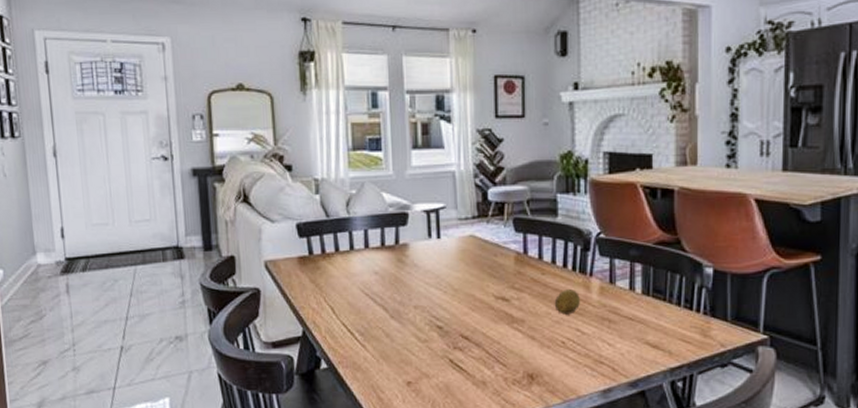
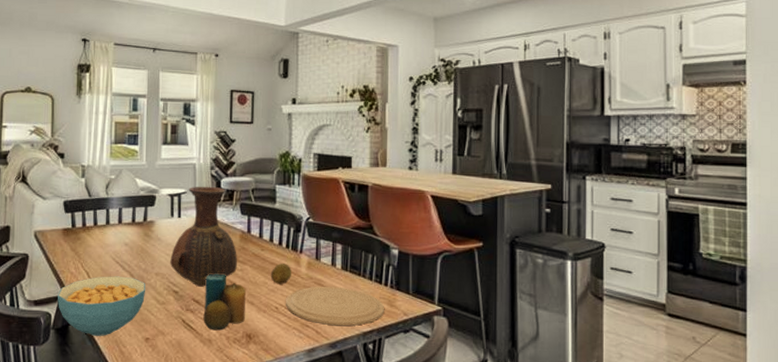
cereal bowl: none [298,311,404,381] -> present [57,276,146,336]
vase: none [430,198,513,320] -> present [170,186,237,287]
candle: none [474,304,525,371] -> present [203,273,246,331]
plate: none [574,315,697,362] -> present [286,286,385,326]

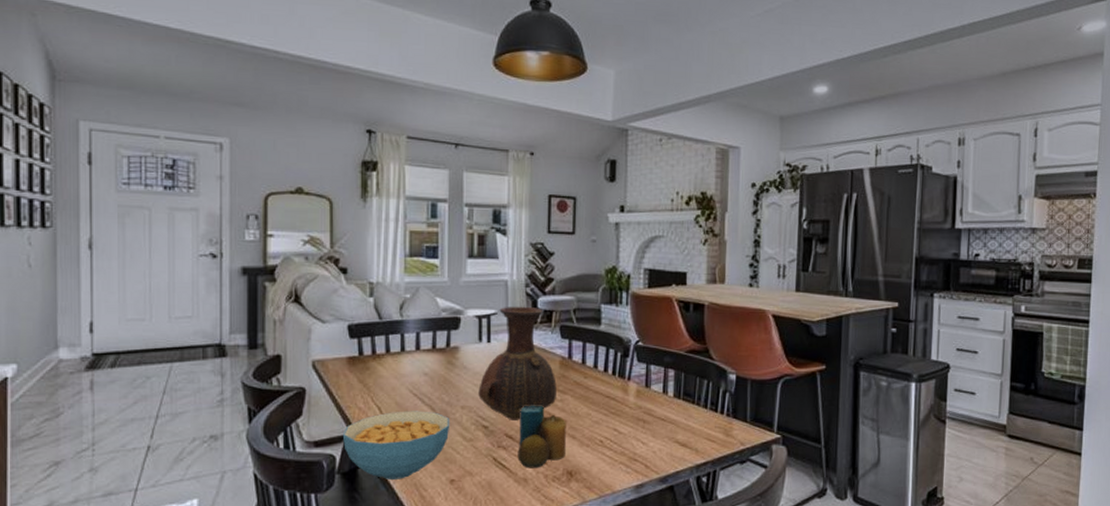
fruit: present [270,263,291,285] -> none [594,392,618,416]
plate: present [286,286,385,326] -> none [612,416,721,459]

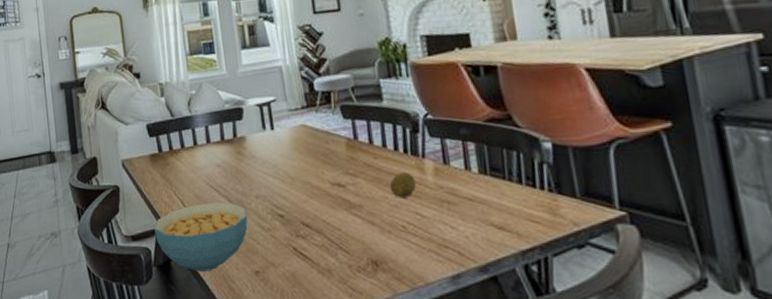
vase: present [478,306,557,420] -> none [269,89,348,208]
candle: present [517,405,566,468] -> none [312,190,367,258]
fruit: none [594,392,618,416] -> present [389,172,416,198]

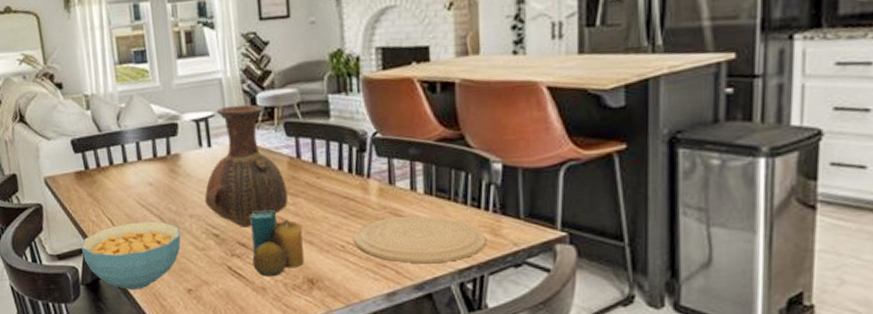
vase: none [269,89,348,208] -> present [204,104,288,228]
candle: none [312,190,367,258] -> present [250,210,304,277]
fruit: present [389,172,416,198] -> none [331,192,358,218]
plate: none [414,195,547,245] -> present [354,215,487,264]

